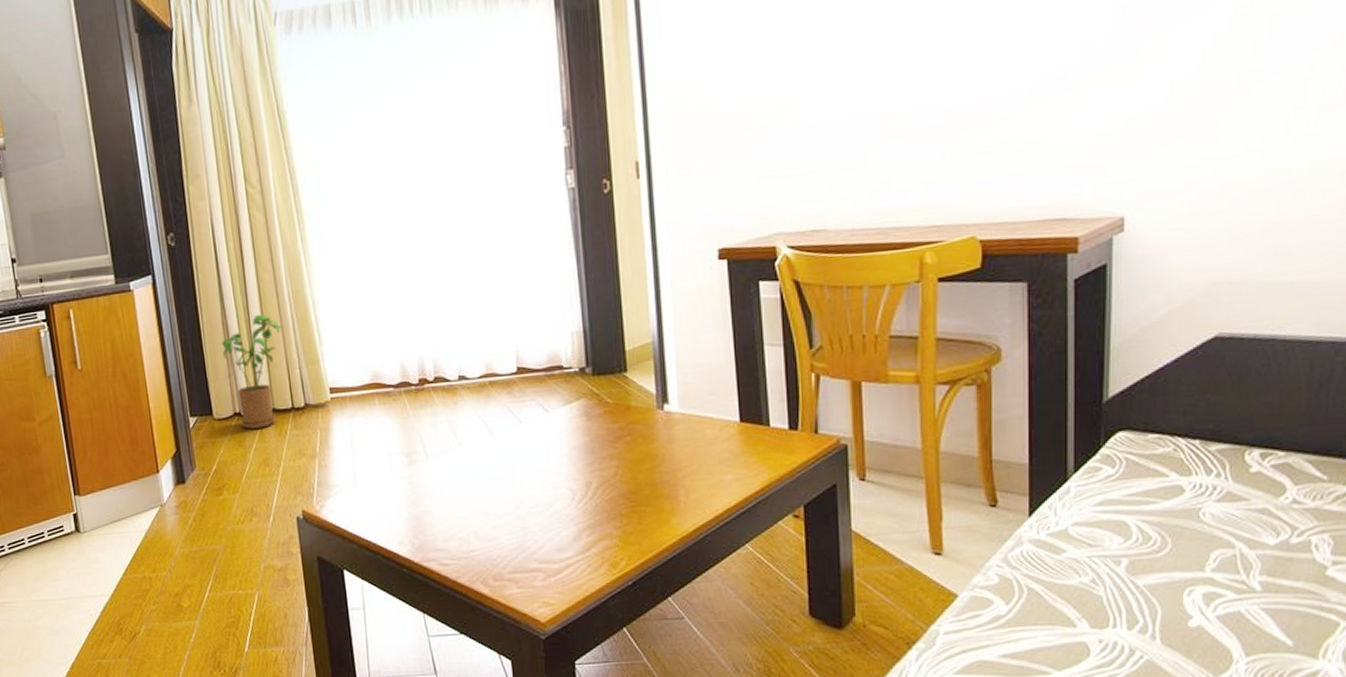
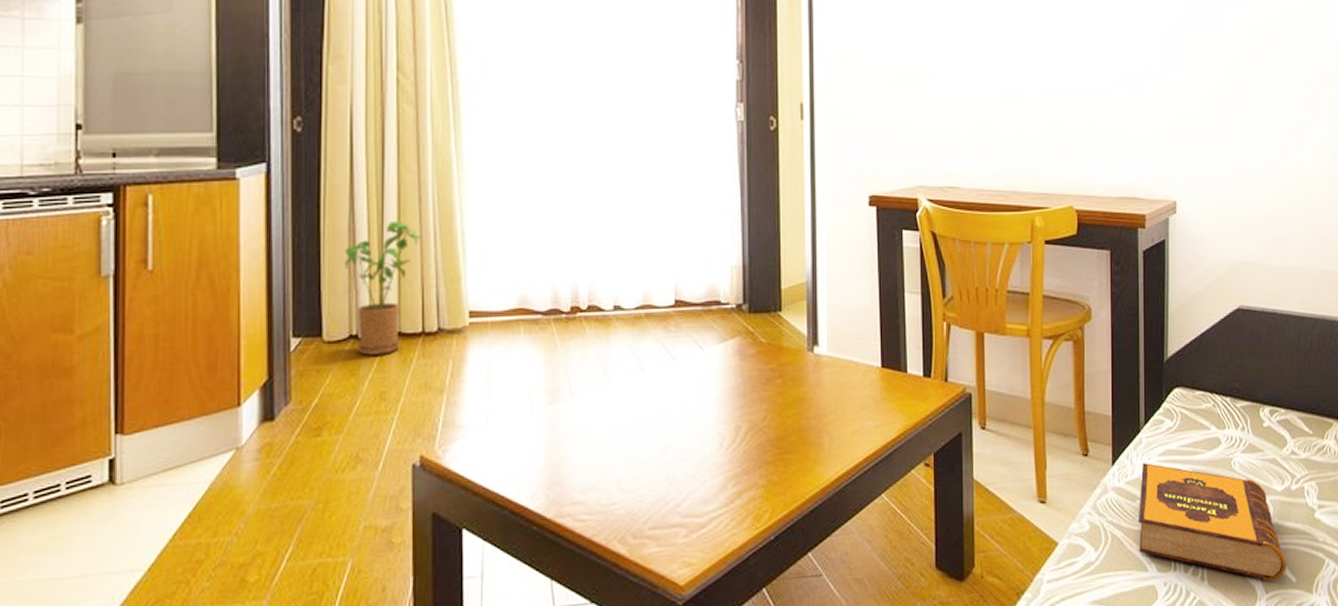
hardback book: none [1063,514,1280,643] -> present [1138,463,1287,581]

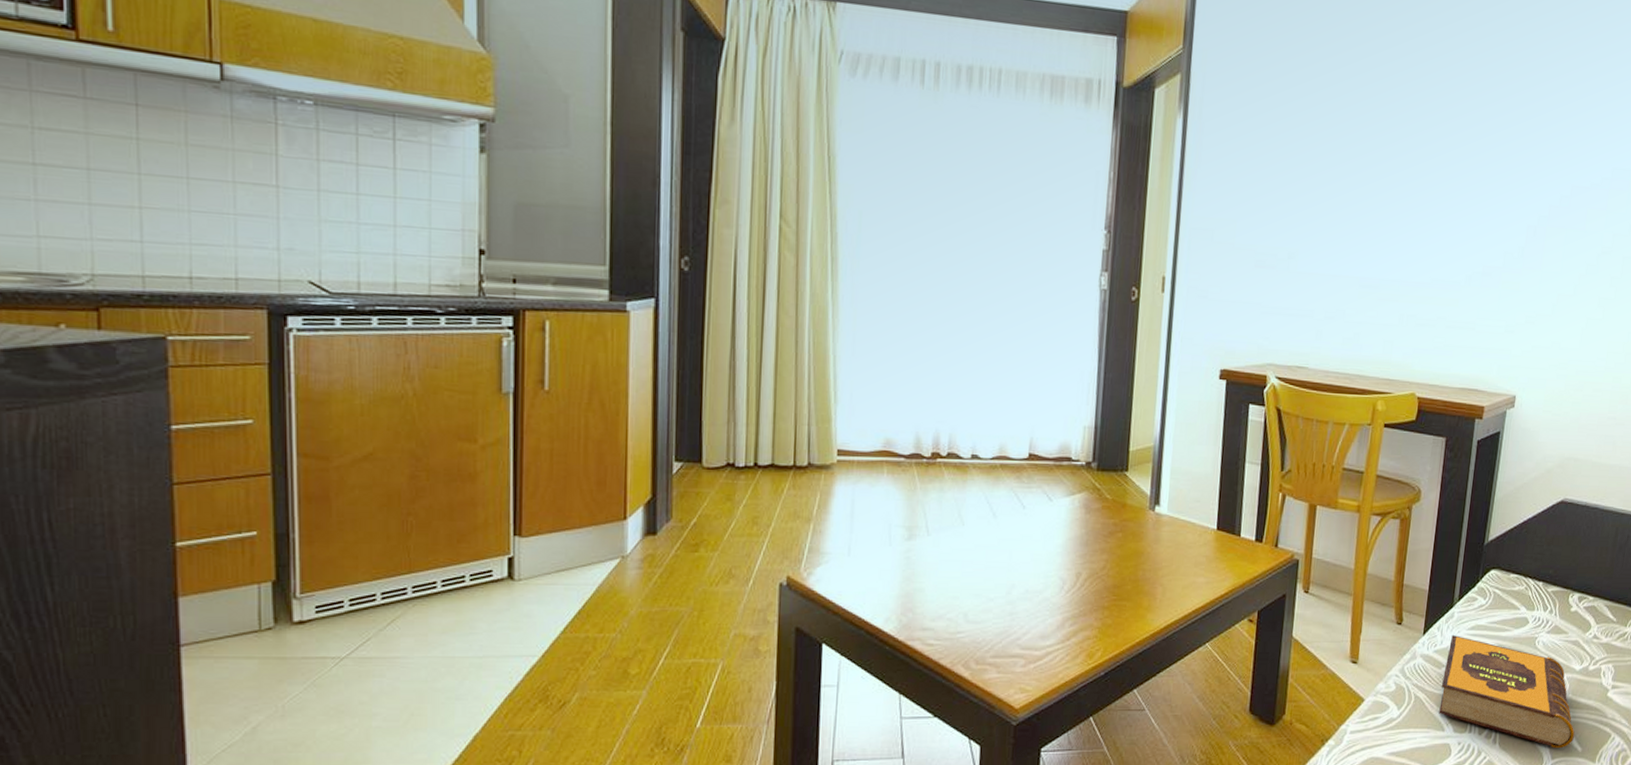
house plant: present [345,222,422,356] -> none [725,362,798,484]

